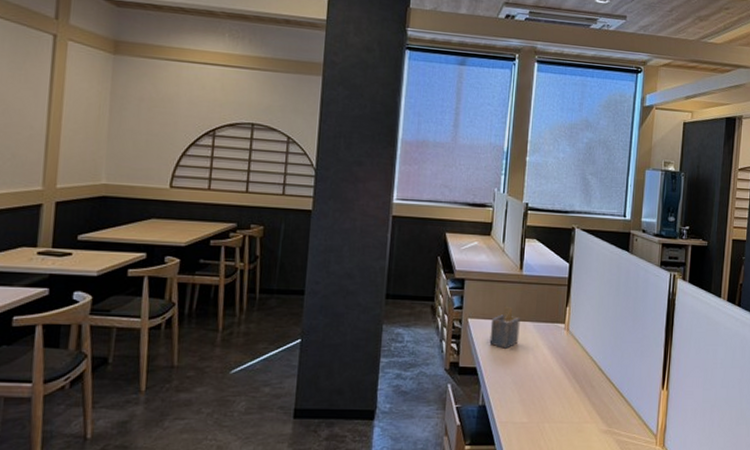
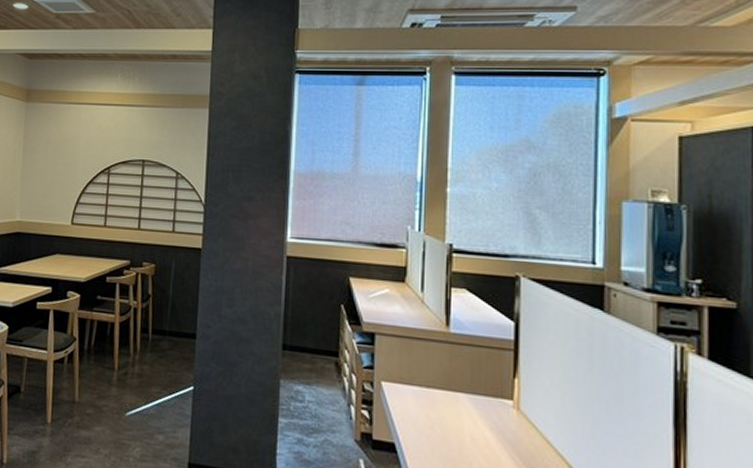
napkin holder: present [489,307,520,349] -> none [410,371,450,424]

